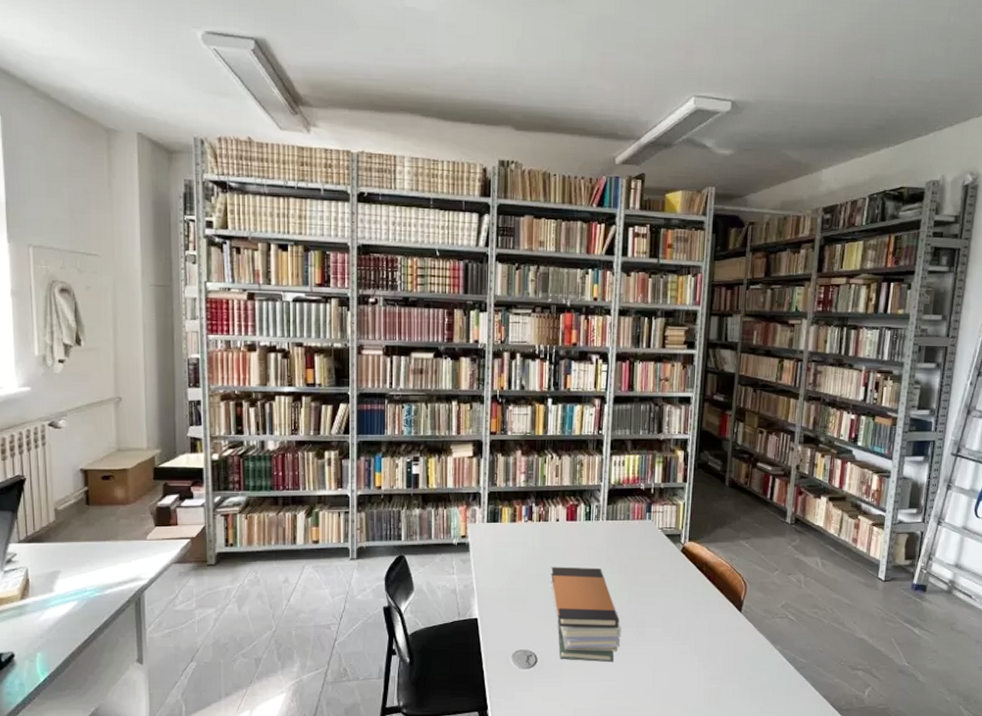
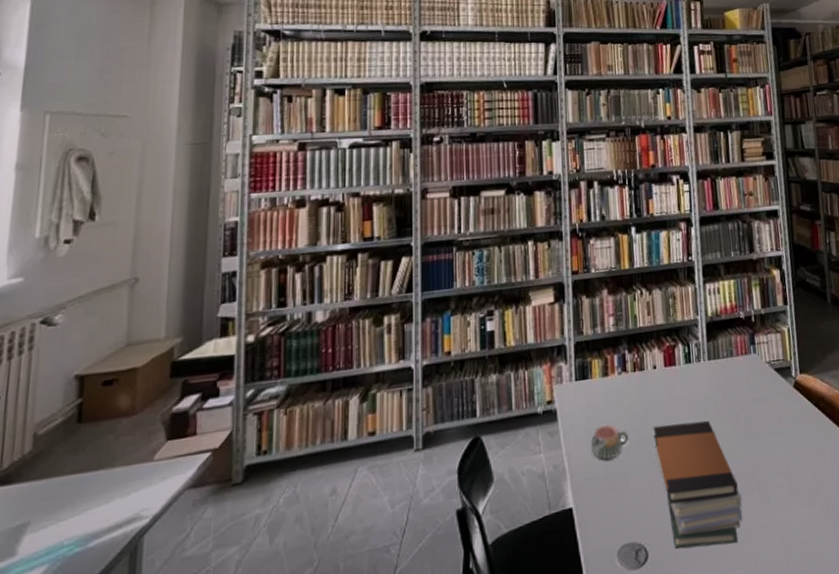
mug: none [497,560,529,586] -> present [591,424,628,460]

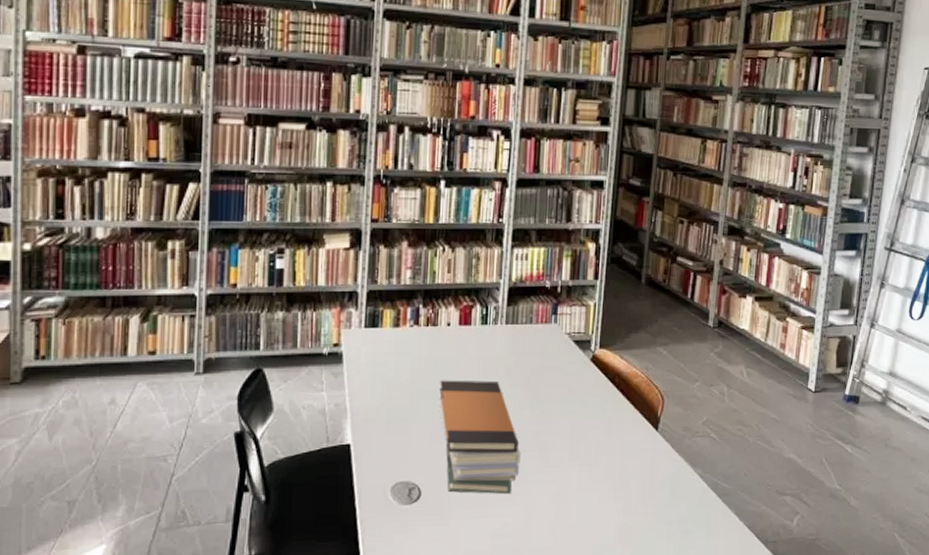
mug: present [591,424,628,460] -> none [375,372,413,404]

